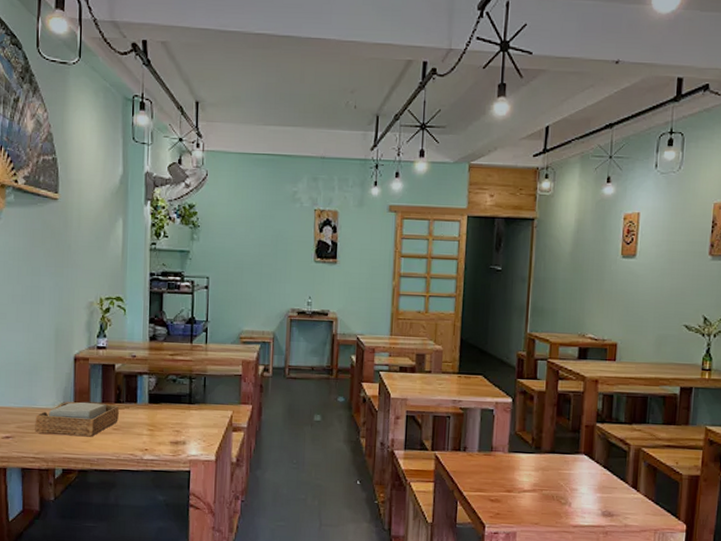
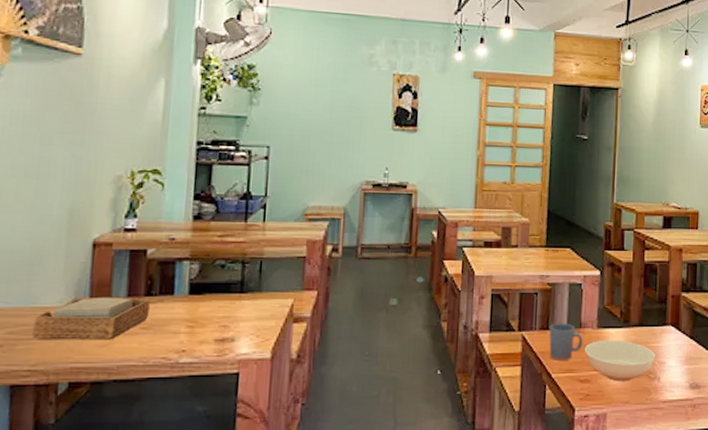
mug: none [461,445,494,481] -> present [549,323,583,360]
bowl: none [495,464,567,505] -> present [584,339,655,382]

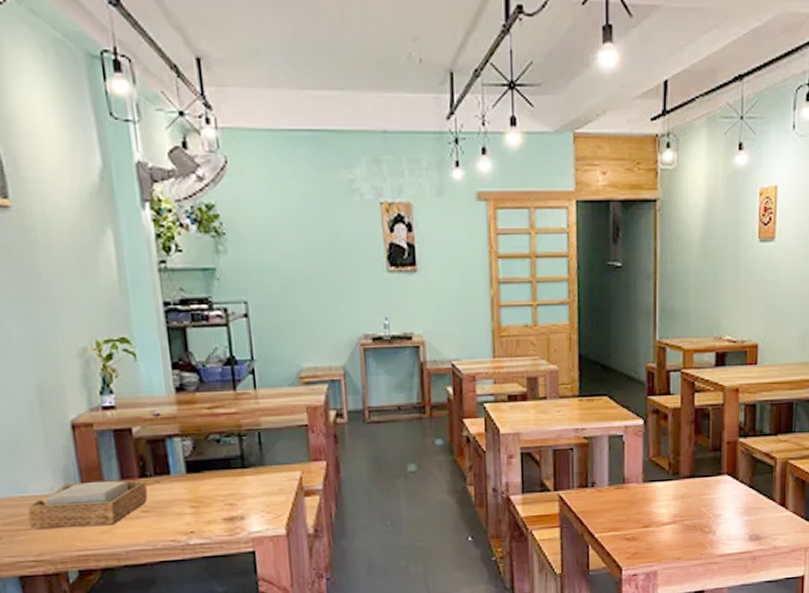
mug: present [549,323,583,360] -> none [589,479,628,520]
bowl: present [584,339,655,382] -> none [629,494,710,538]

